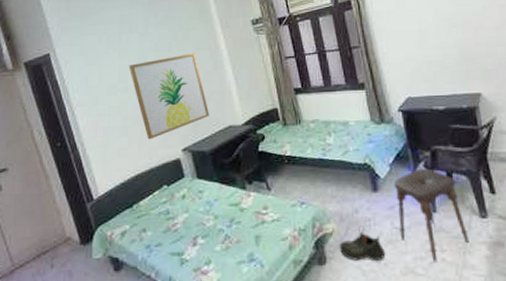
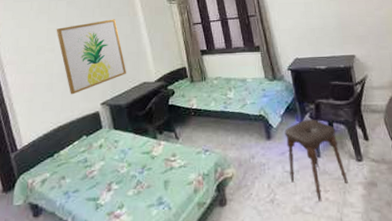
shoe: present [339,225,386,261] -> none [237,170,278,202]

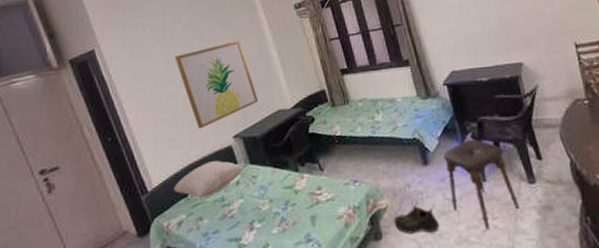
pillow: none [42,125,107,158] -> present [174,161,243,198]
shoe: none [237,170,278,202] -> present [393,199,440,234]

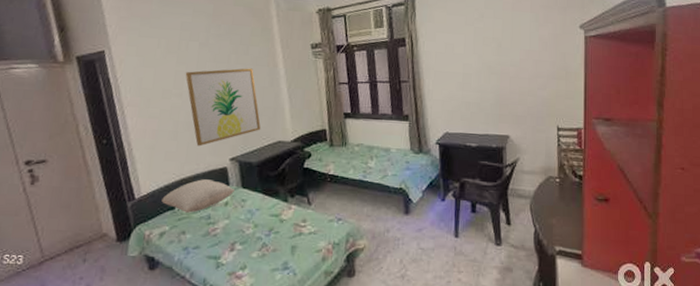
shoe: present [393,199,440,234] -> none [368,244,410,277]
stool: present [443,139,520,230] -> none [424,197,484,282]

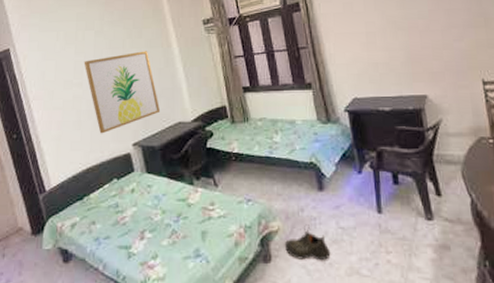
pillow: present [162,179,234,213] -> none [71,167,139,202]
shoe: none [368,244,410,277] -> present [284,224,331,260]

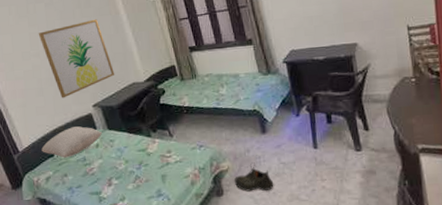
pillow: none [71,167,139,202] -> present [41,126,102,158]

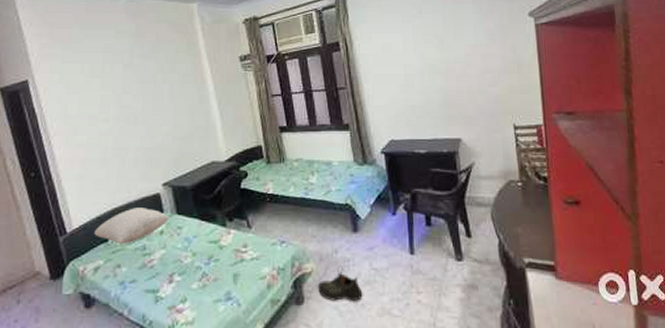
wall art: present [38,19,115,99] -> none [111,87,193,173]

